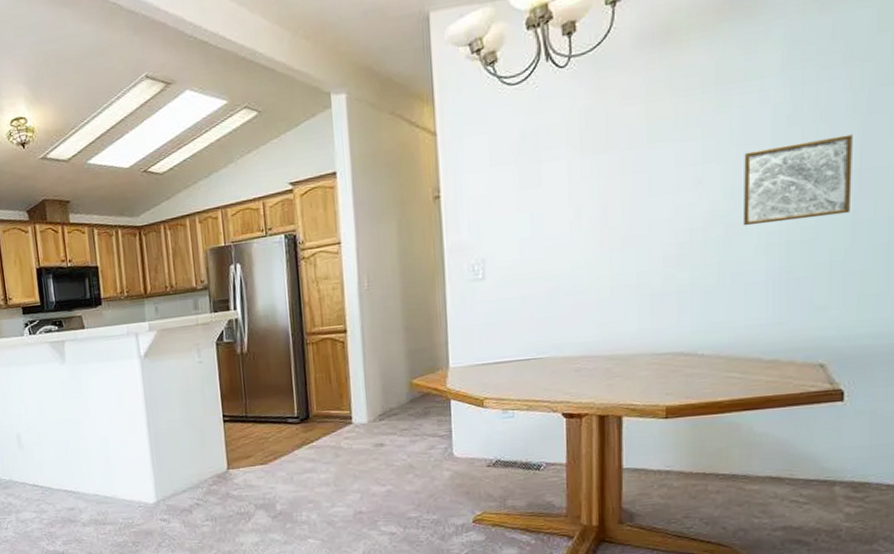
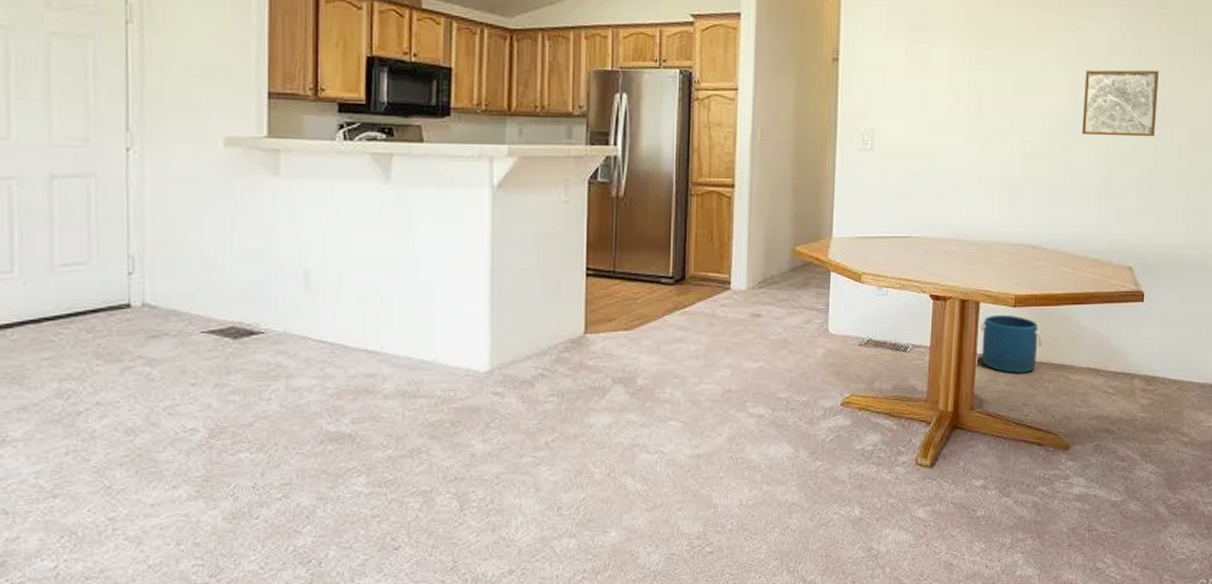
bucket: none [624,426,704,486] -> present [980,314,1042,373]

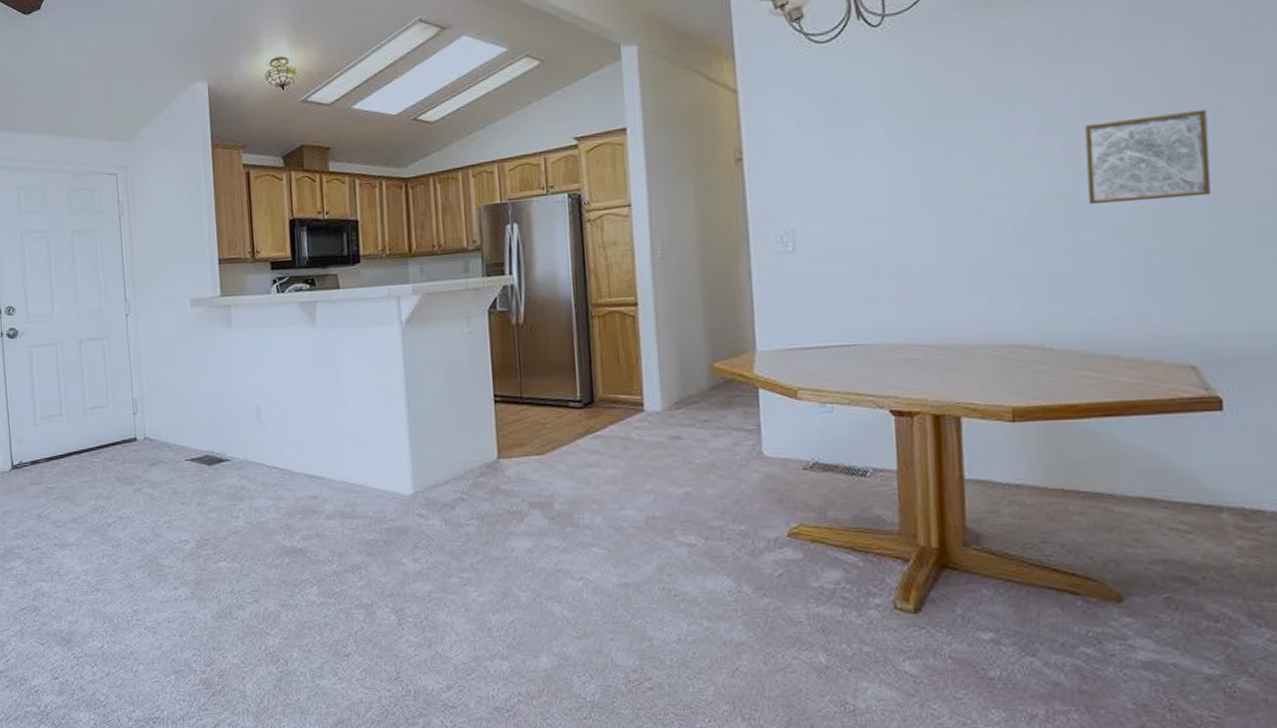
bucket: present [980,314,1042,373] -> none [965,431,1061,503]

